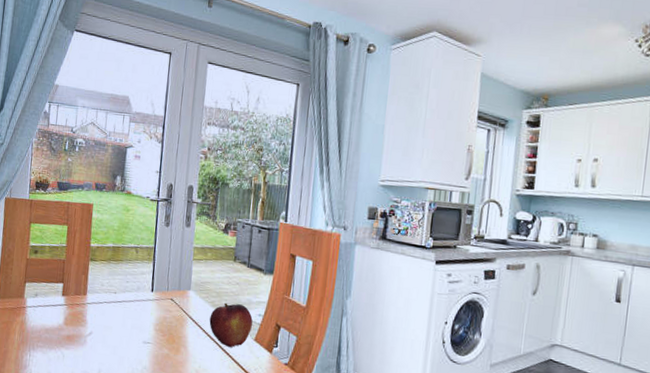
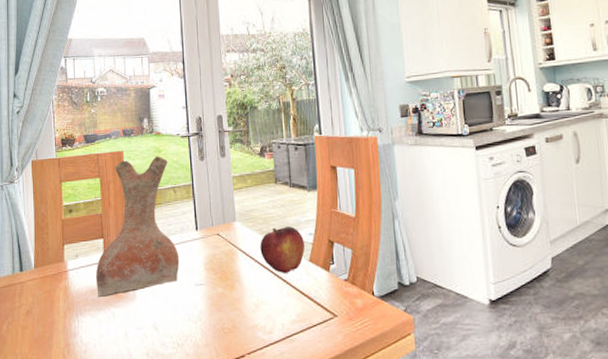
vase: none [50,213,135,338] -> present [95,156,180,298]

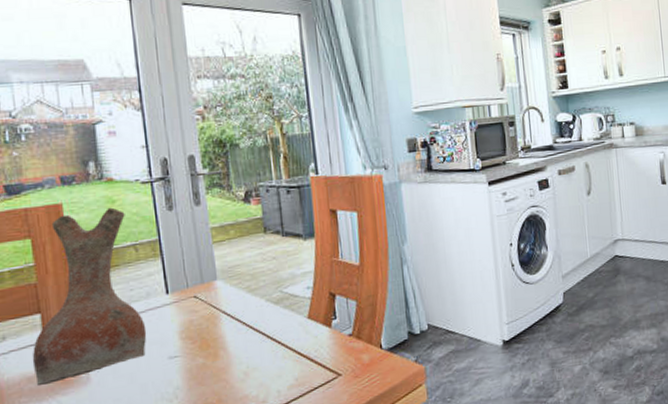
fruit: present [260,227,305,274] -> none [248,281,302,335]

